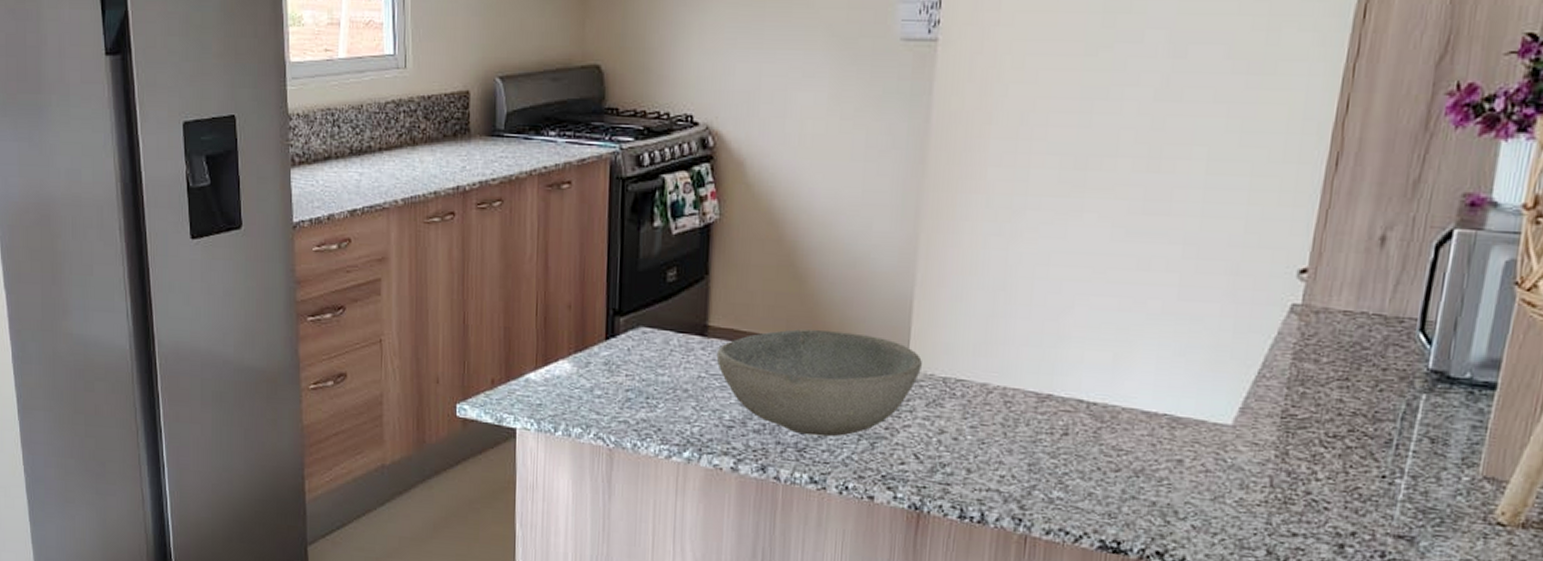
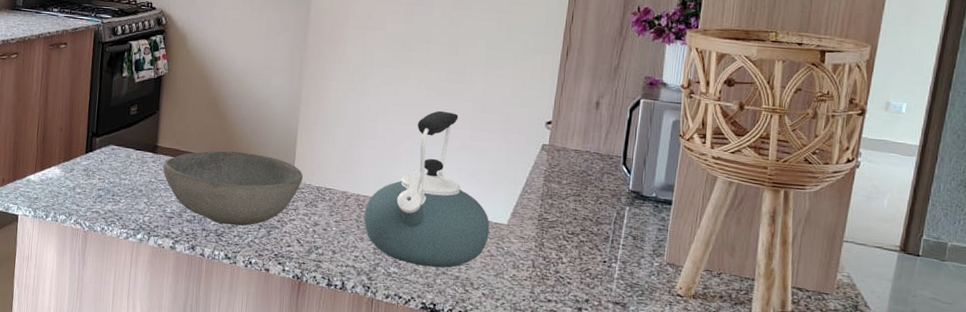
kettle: none [1013,258,1206,490] -> present [364,110,490,268]

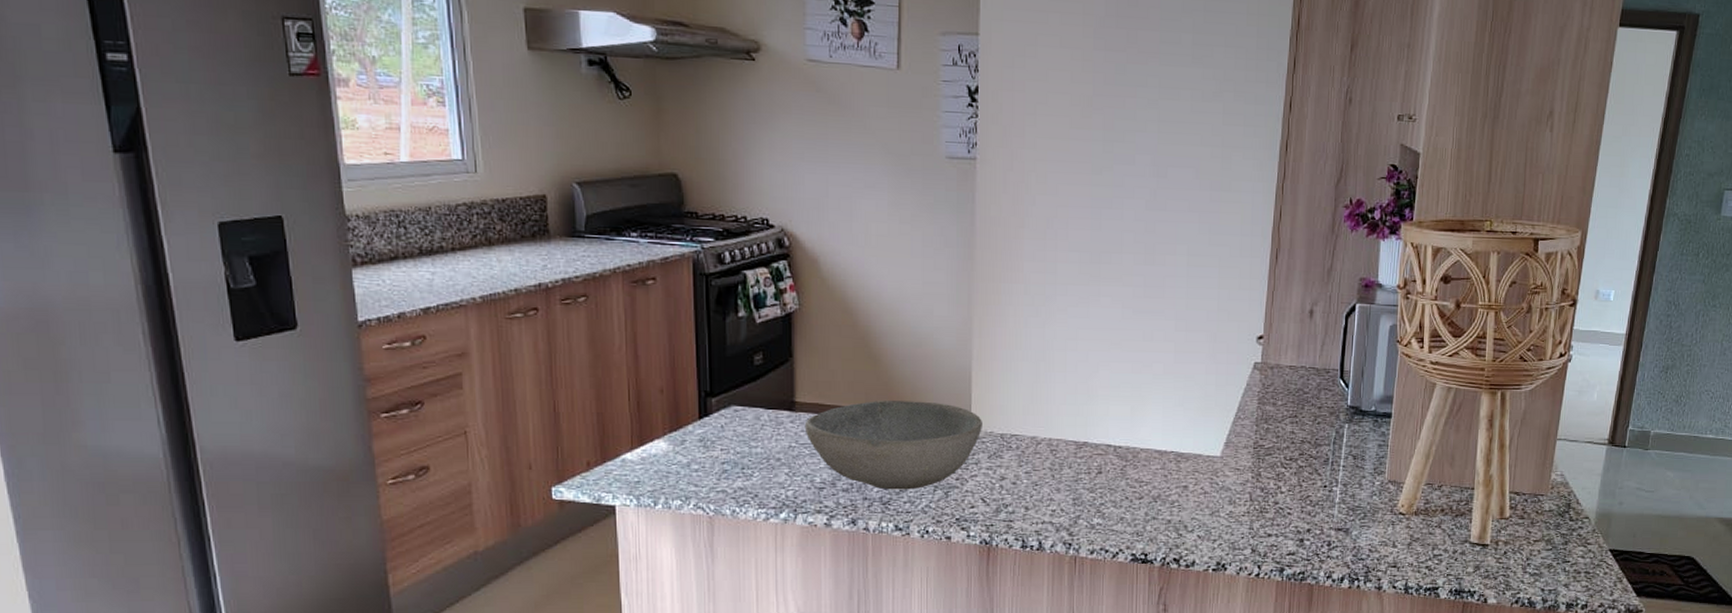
kettle: present [364,110,490,268] -> none [1059,332,1202,513]

